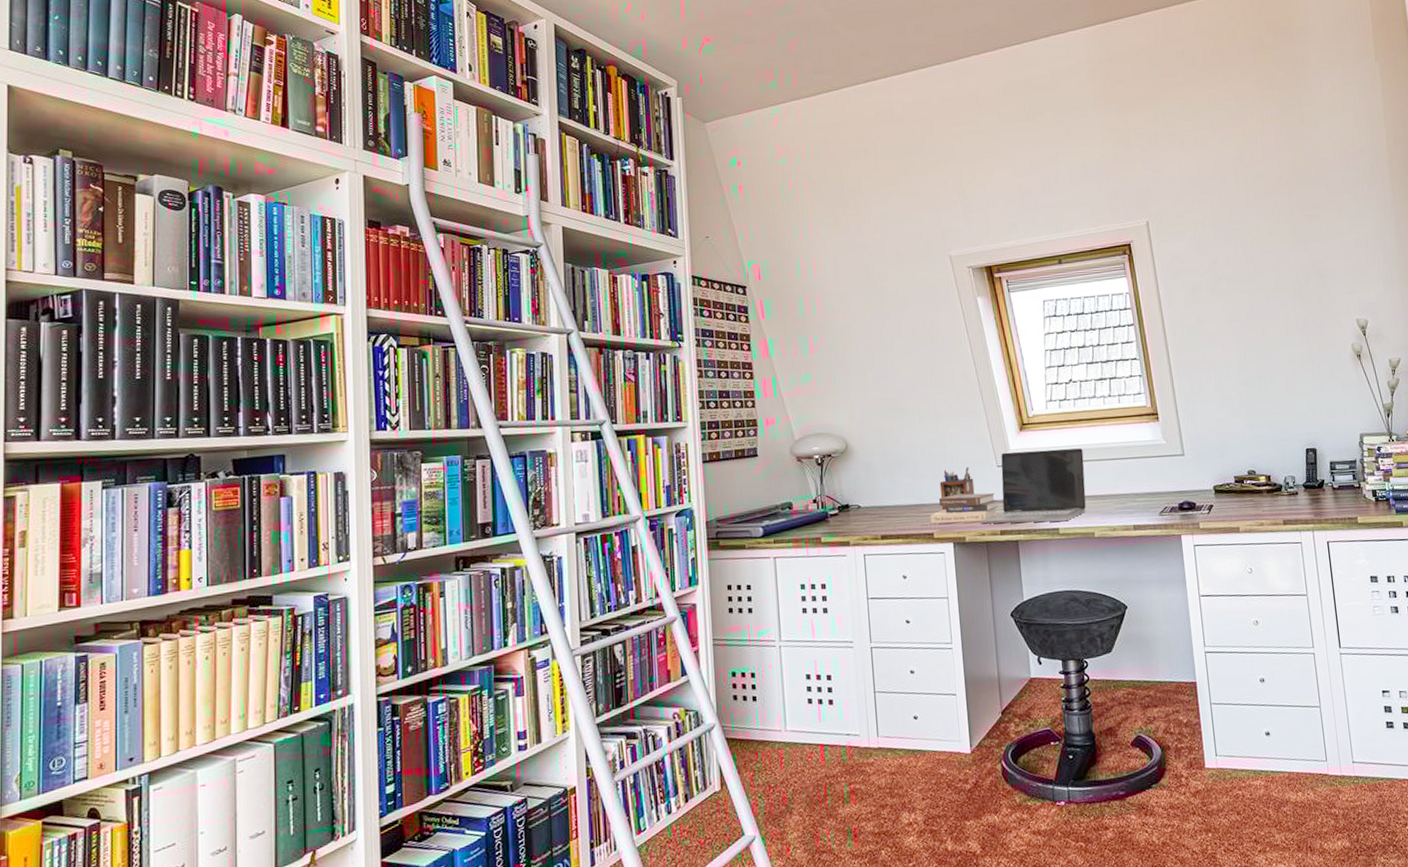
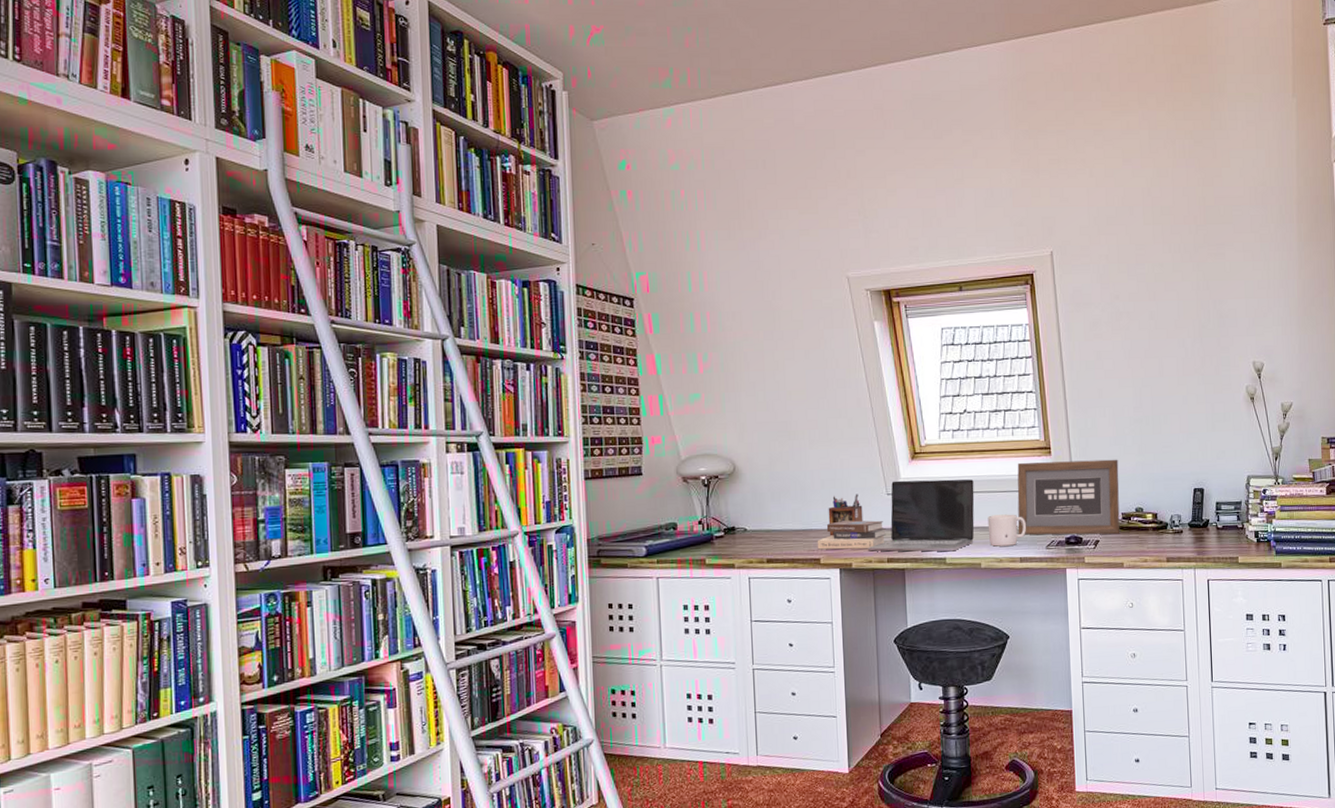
mug: none [1098,481,1139,515] -> present [987,514,1027,547]
picture frame: none [1125,422,1234,503] -> present [1017,459,1120,535]

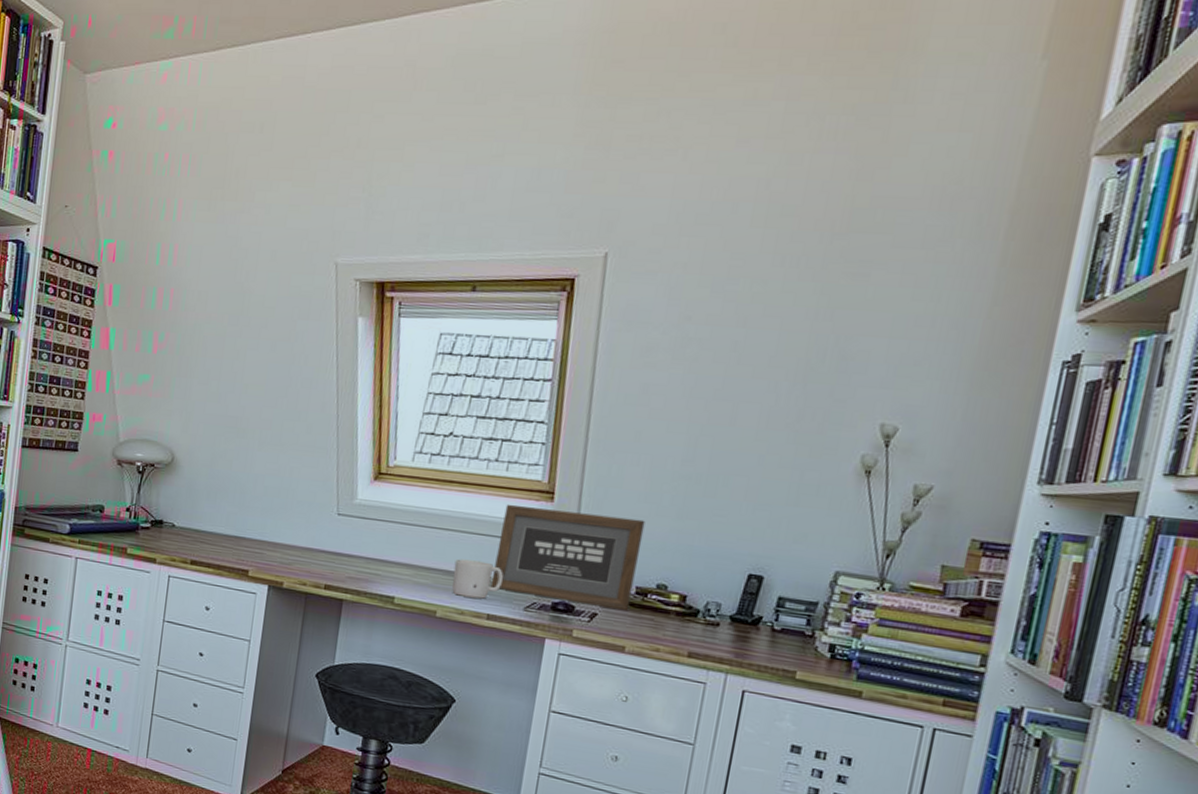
books: present [817,520,886,550] -> none [247,534,329,570]
desk organizer: present [828,494,863,537] -> none [263,505,307,549]
laptop: present [867,479,975,552] -> none [303,500,446,592]

